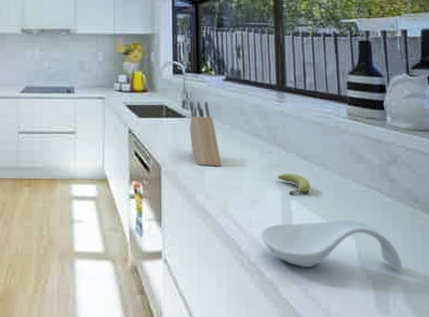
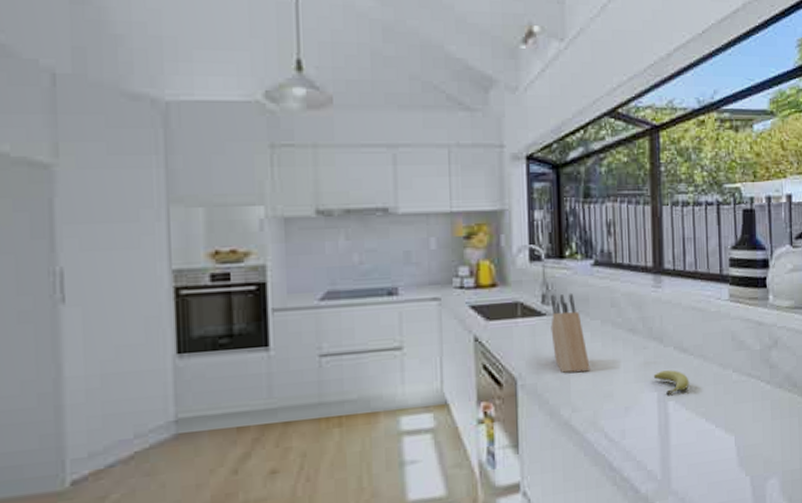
spoon rest: present [261,219,403,270] -> none [635,414,780,475]

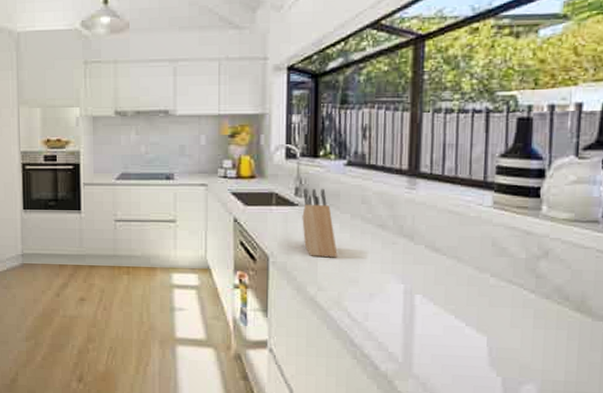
fruit: present [653,370,689,395] -> none [401,266,440,289]

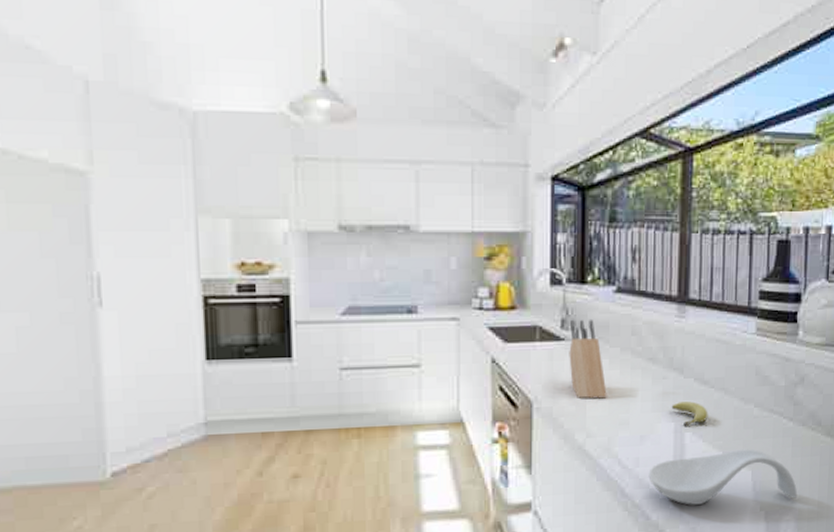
spoon rest: none [377,315,541,369] -> present [648,449,798,505]
fruit: none [401,266,440,289] -> present [671,401,708,426]

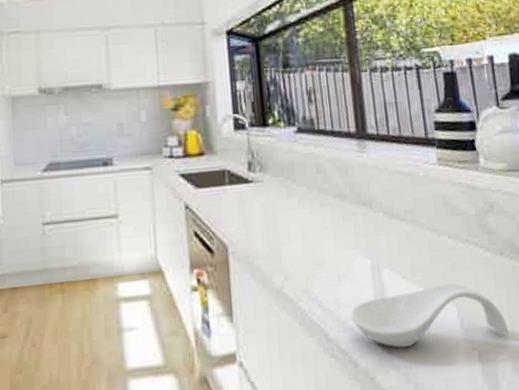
knife block: present [569,319,607,399] -> none [257,159,300,240]
fruit: present [671,401,708,426] -> none [364,236,403,263]

